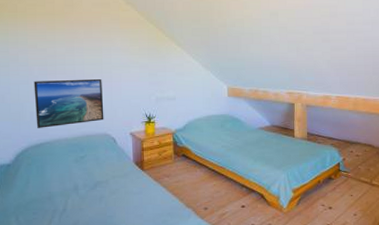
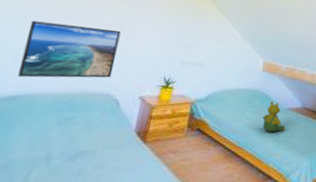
teddy bear: none [236,122,259,151] -> present [262,100,286,133]

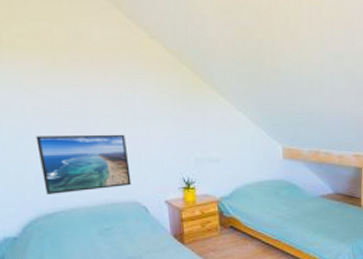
teddy bear: present [262,100,286,133] -> none [294,189,321,223]

